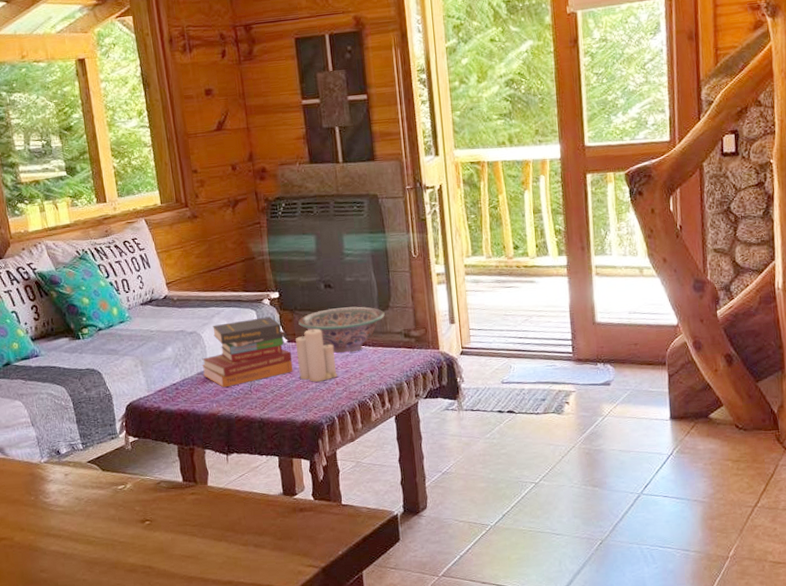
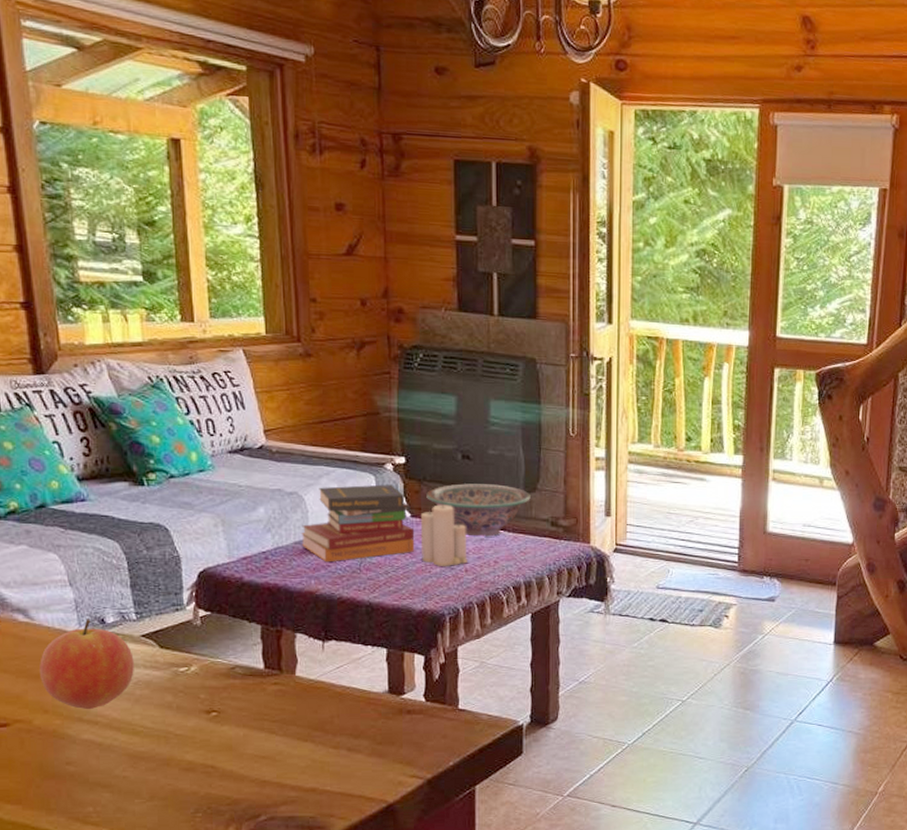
fruit: none [15,451,85,526] -> present [39,619,134,710]

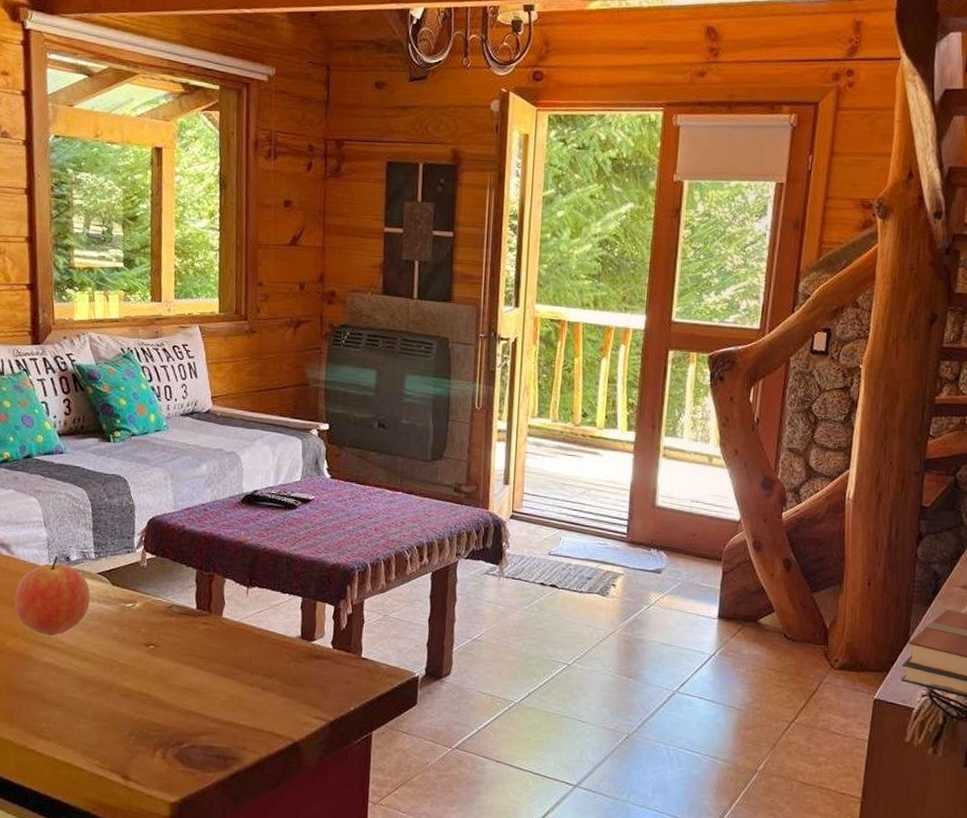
books: present [301,484,415,563] -> none [235,448,333,516]
candle: present [420,500,467,566] -> none [337,463,378,525]
decorative bowl: present [426,483,531,537] -> none [345,449,437,499]

